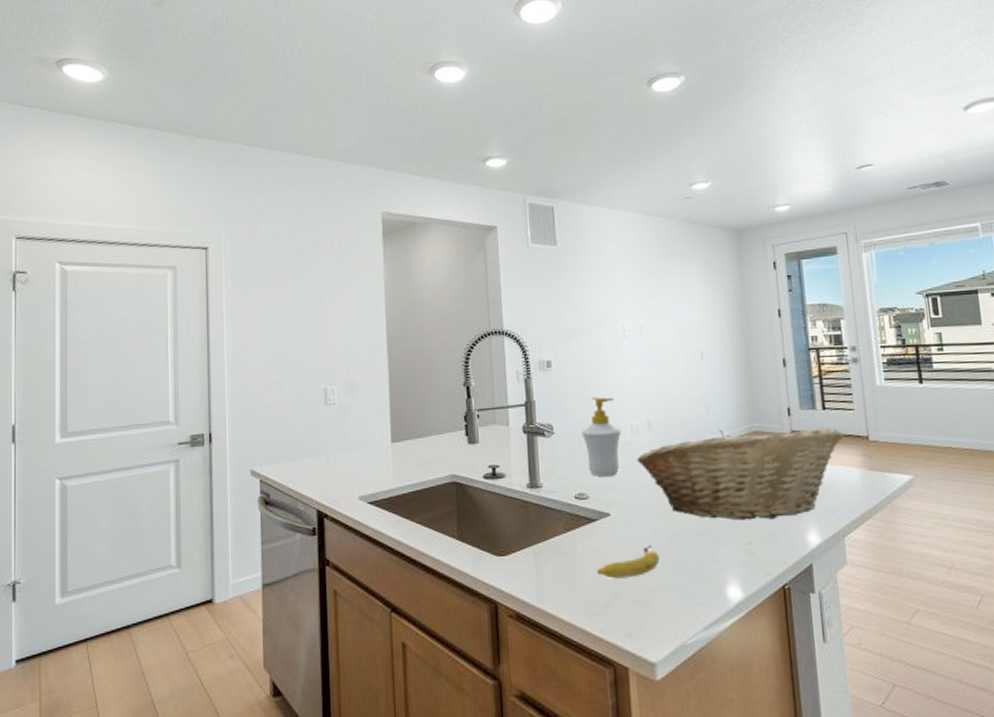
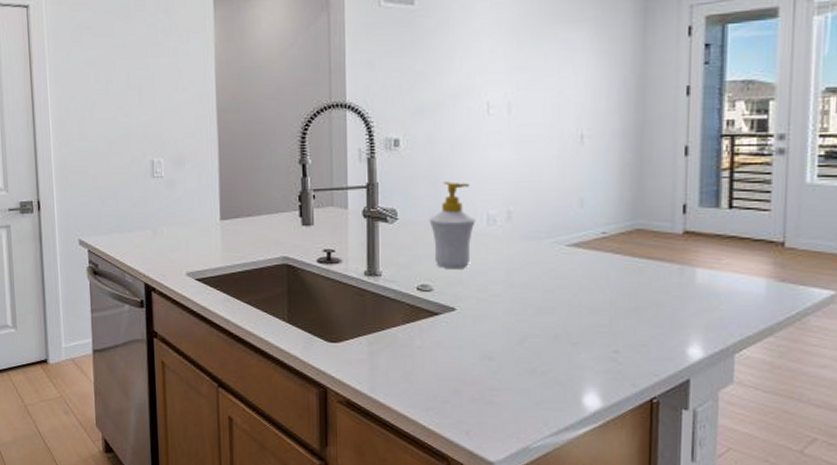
banana: present [597,545,660,579] -> none [436,344,508,376]
fruit basket: present [636,427,844,521] -> none [490,224,753,327]

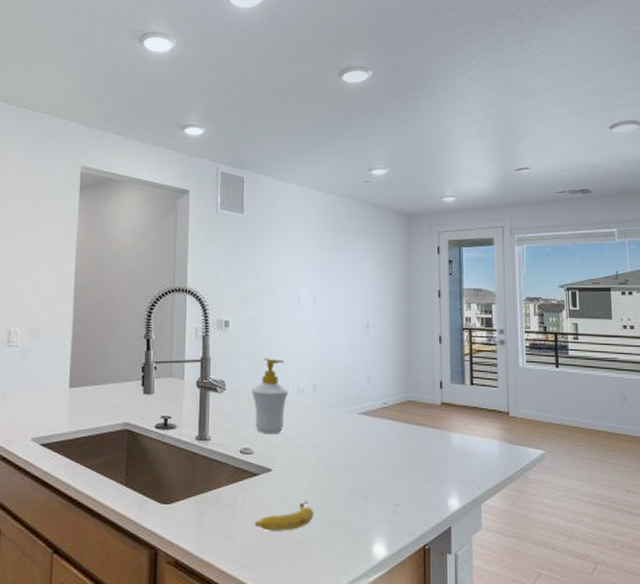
banana: none [436,344,508,376] -> present [254,501,314,531]

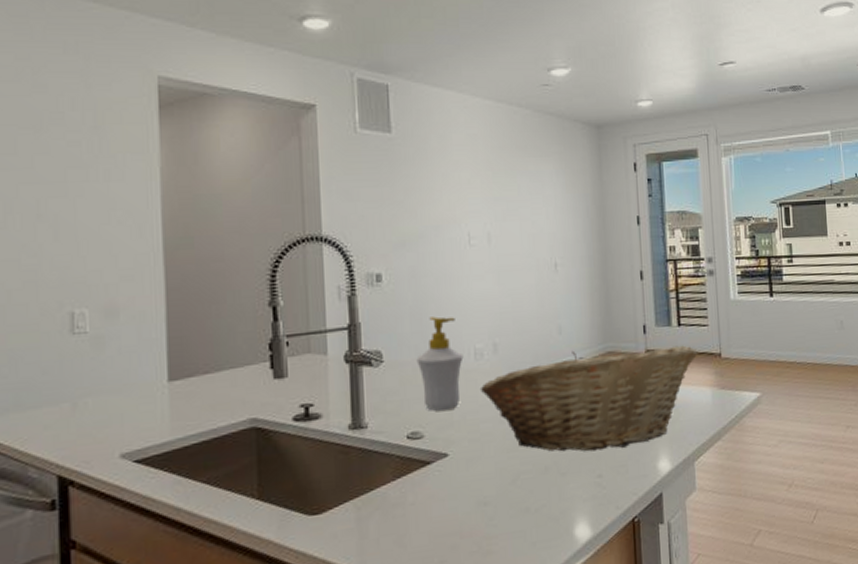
banana: present [254,501,314,531] -> none [431,486,503,530]
fruit basket: none [300,396,488,483] -> present [479,345,698,452]

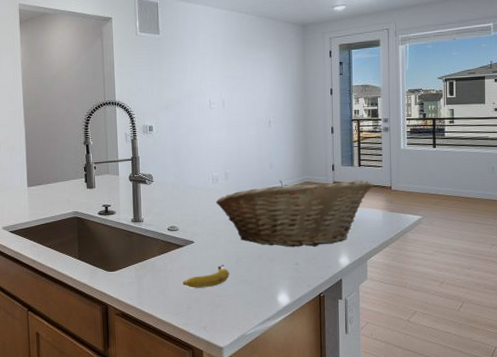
soap bottle: present [416,316,464,412] -> none [174,154,205,215]
banana: none [431,486,503,530] -> present [182,264,229,288]

